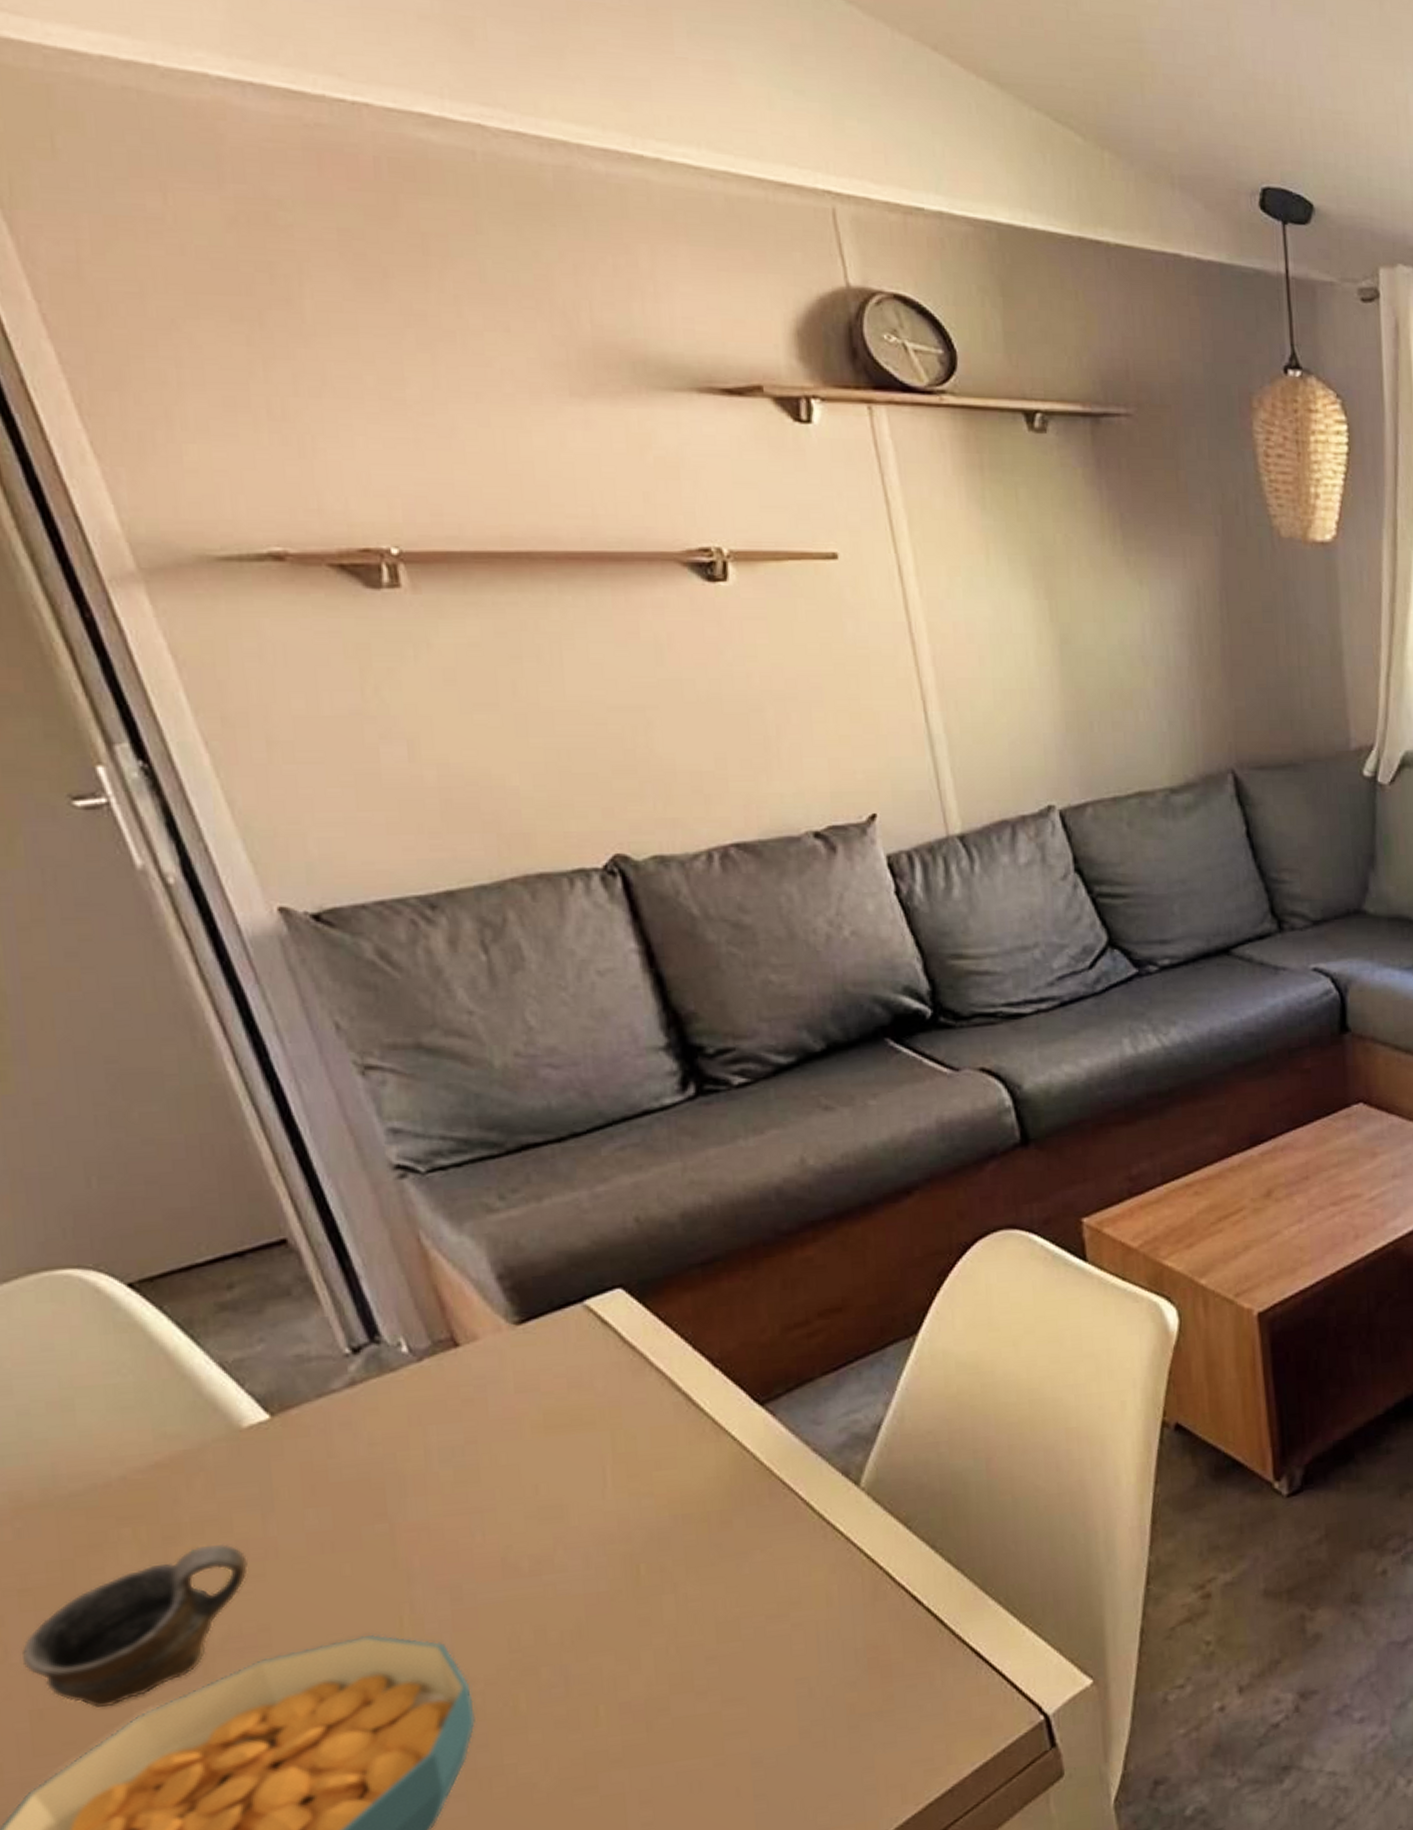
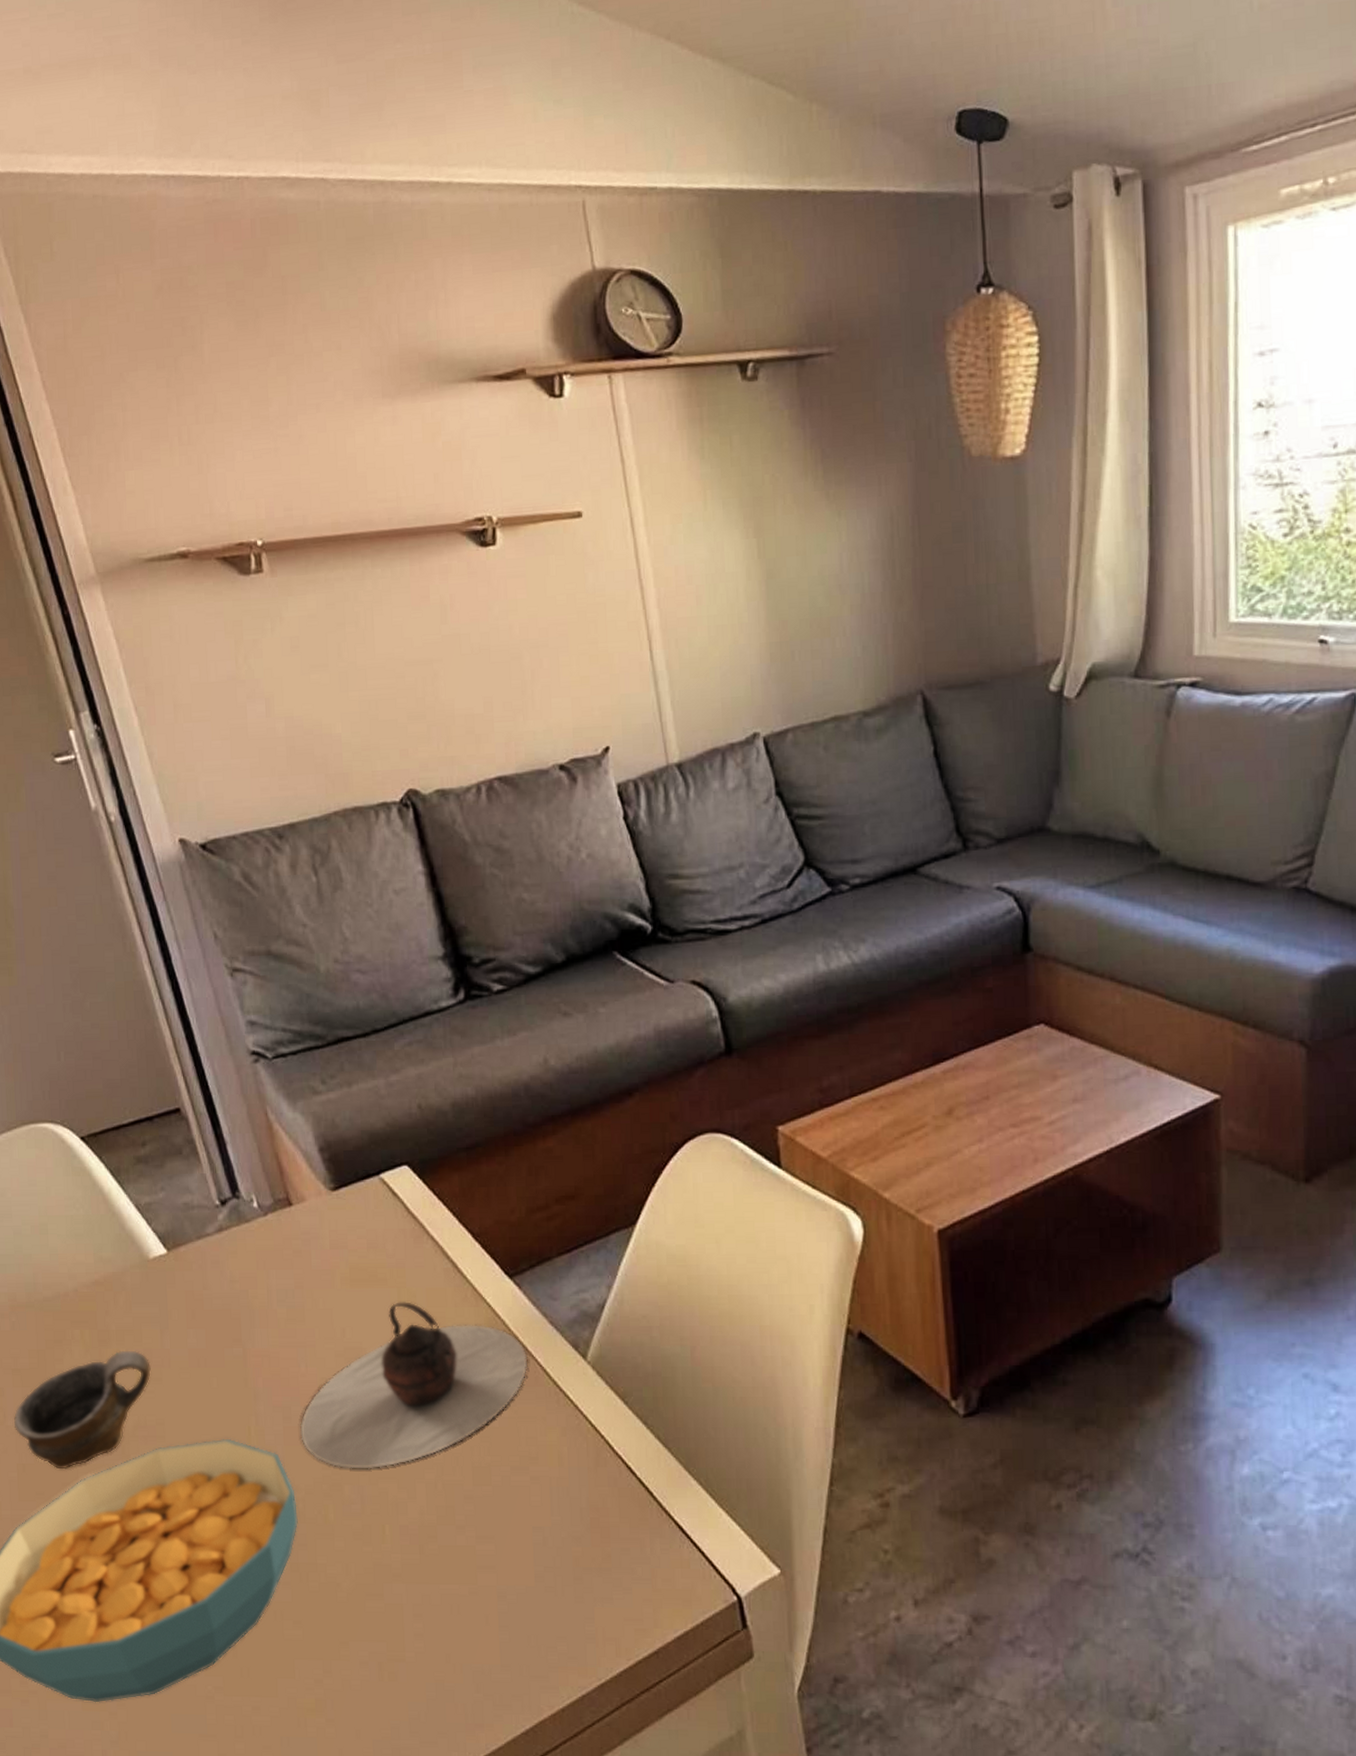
teapot: none [476,1444,786,1648] -> present [300,1302,528,1469]

